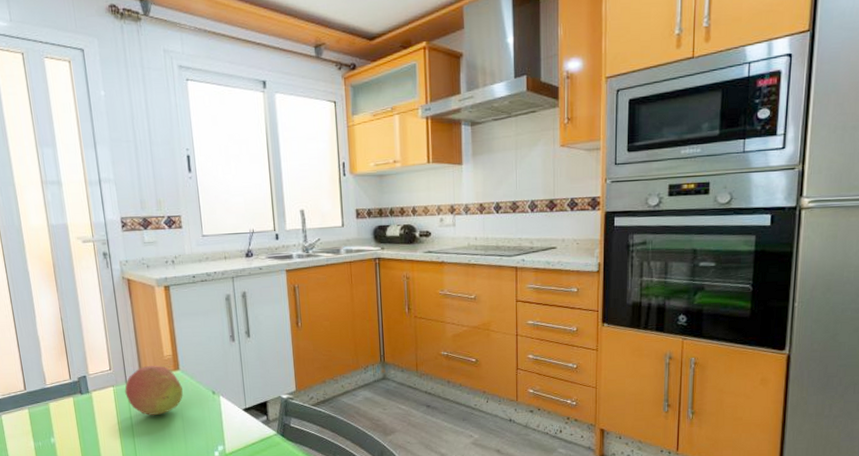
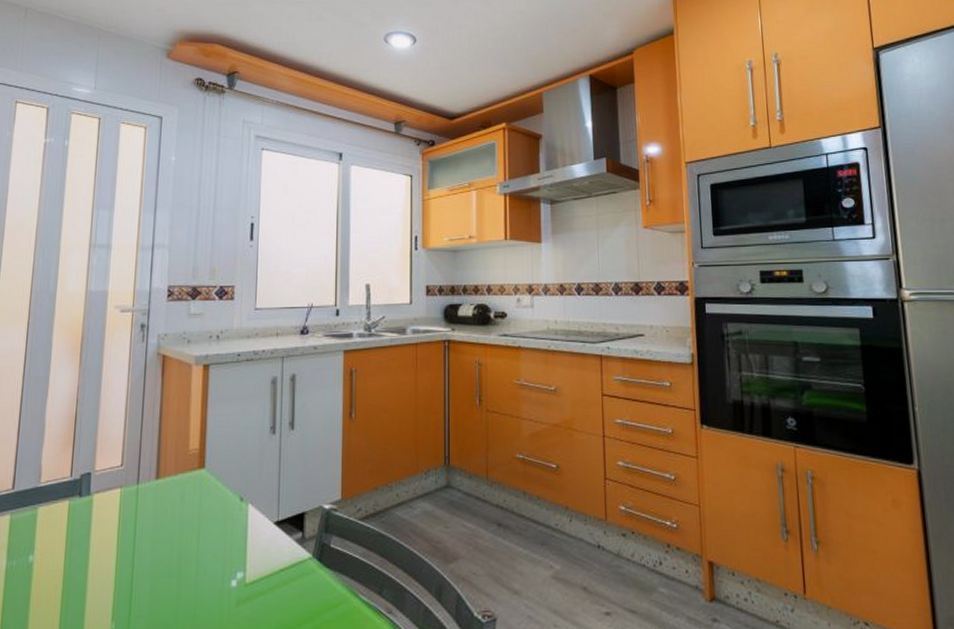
fruit: present [124,366,183,416] -> none [134,462,205,529]

